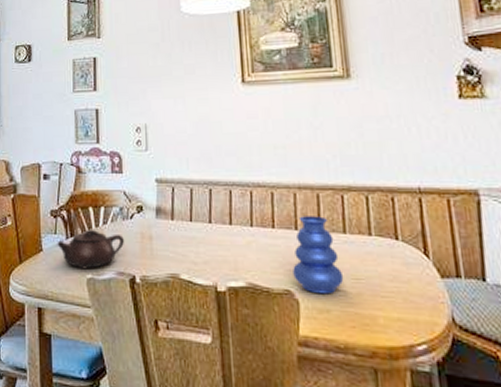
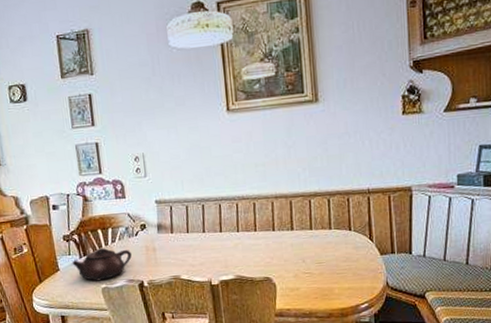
vase: present [293,216,344,295] -> none [271,218,310,278]

